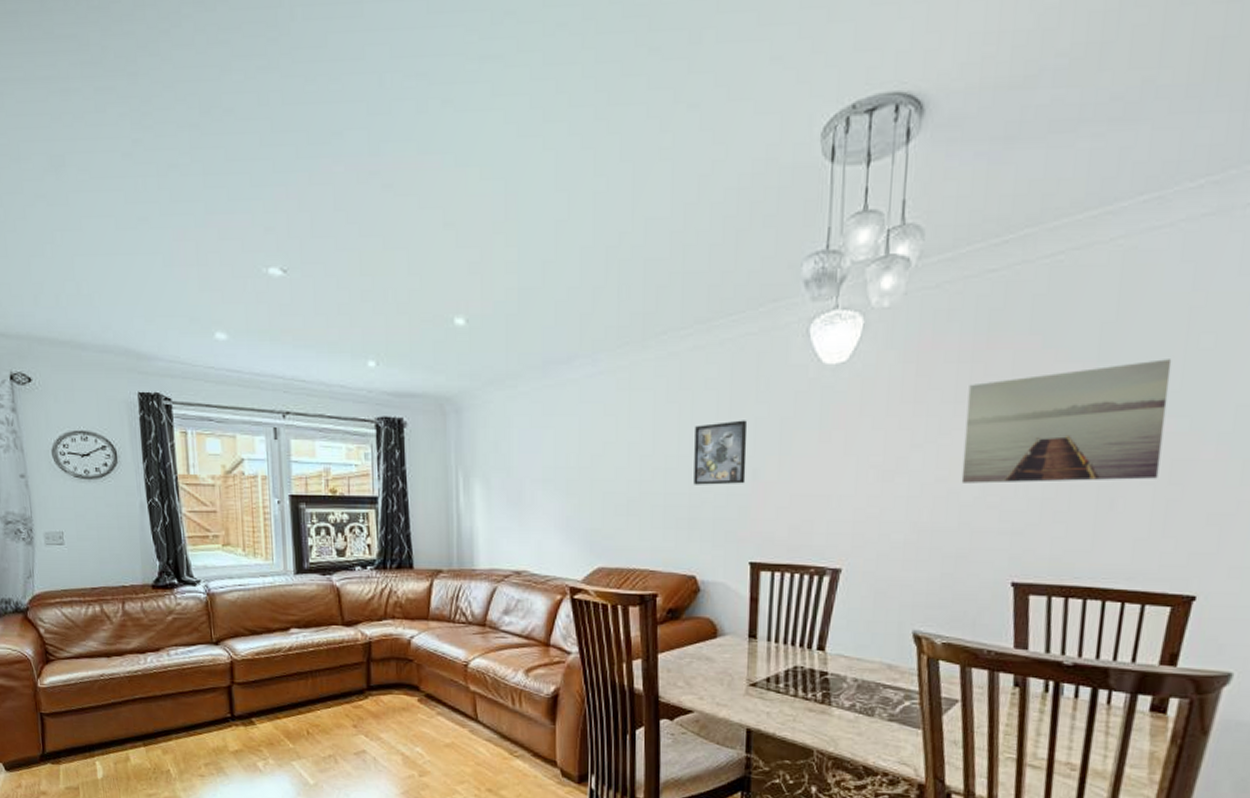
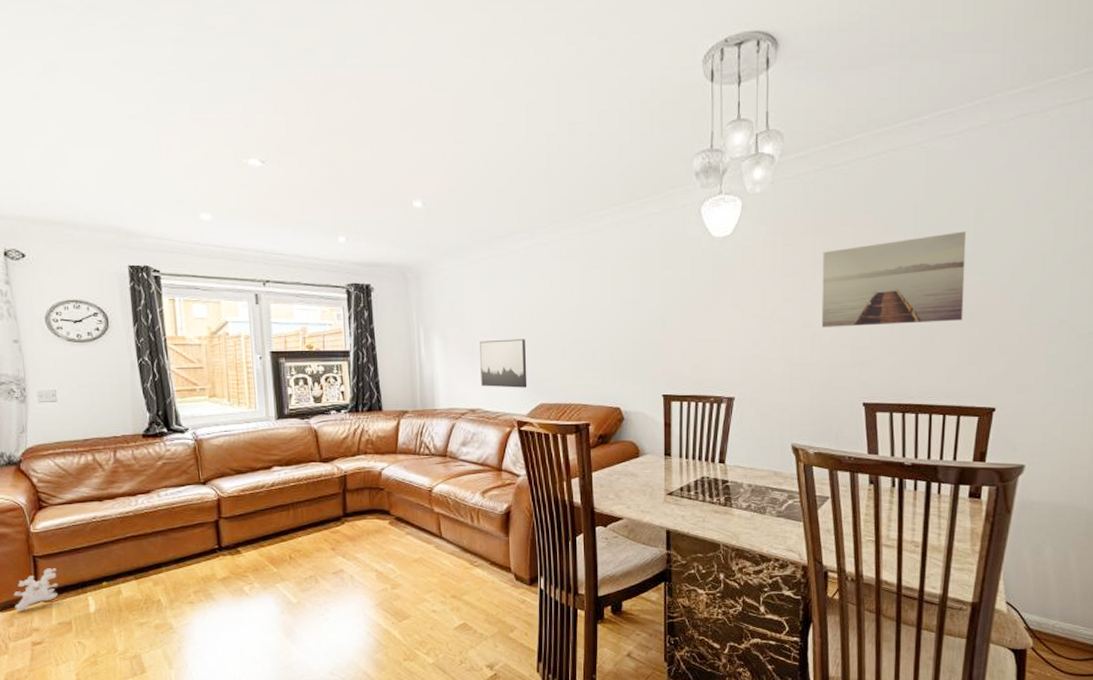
plush toy: none [21,727,115,772] -> present [13,568,107,611]
wall art: none [529,488,584,548] -> present [480,339,527,388]
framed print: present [693,420,748,485] -> none [615,281,657,334]

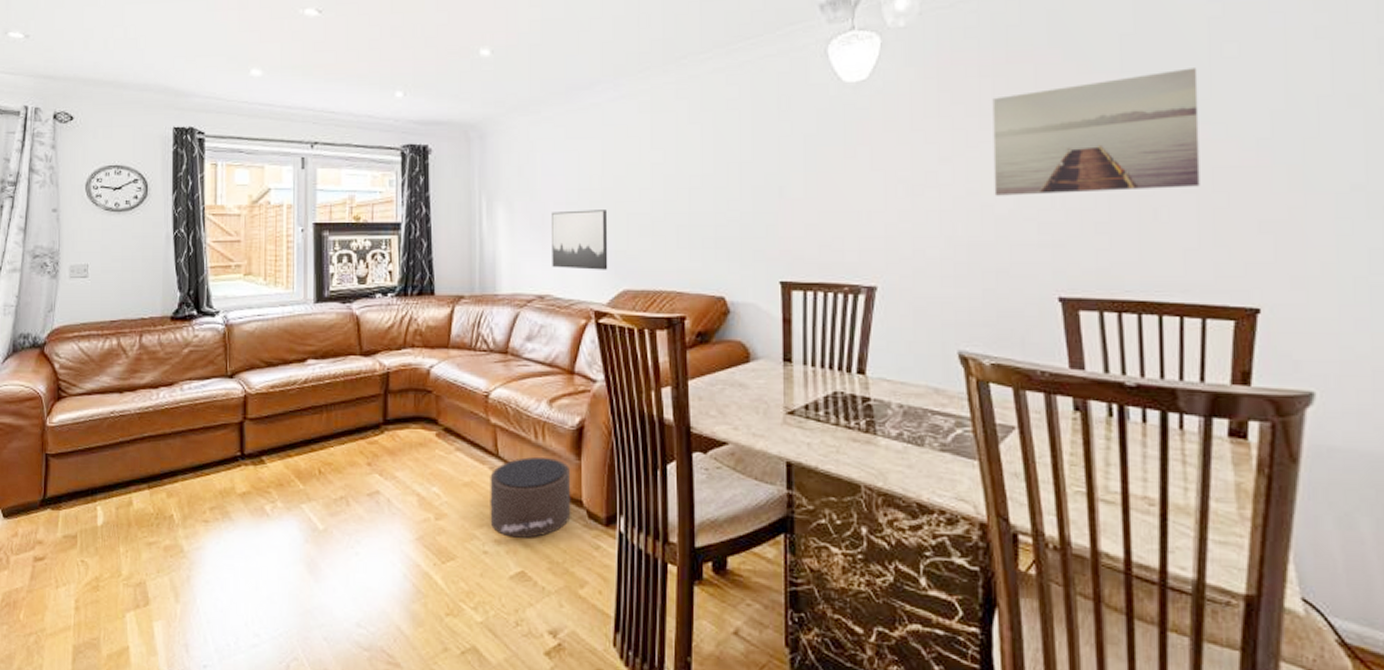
plush toy: present [13,568,107,611] -> none [21,469,119,519]
pouf: none [435,537,502,598] -> present [490,457,571,538]

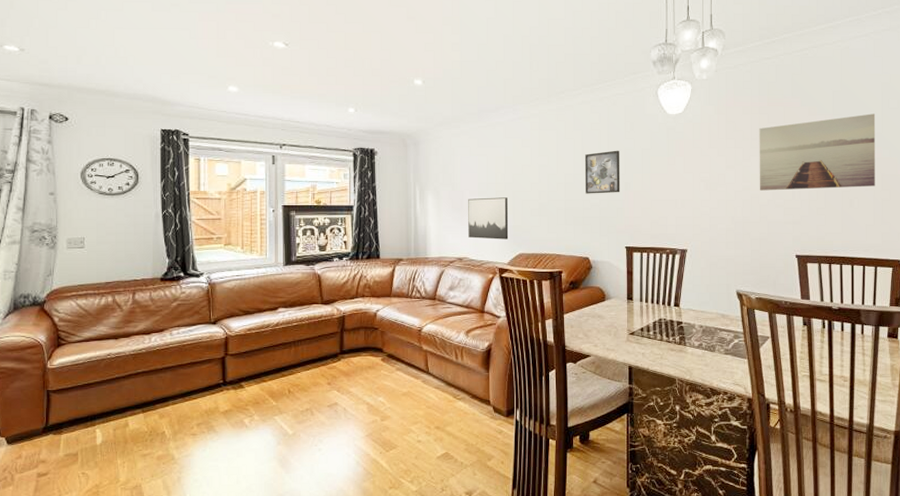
pouf: present [490,457,571,538] -> none [422,372,482,429]
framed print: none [718,138,772,204] -> present [585,150,620,194]

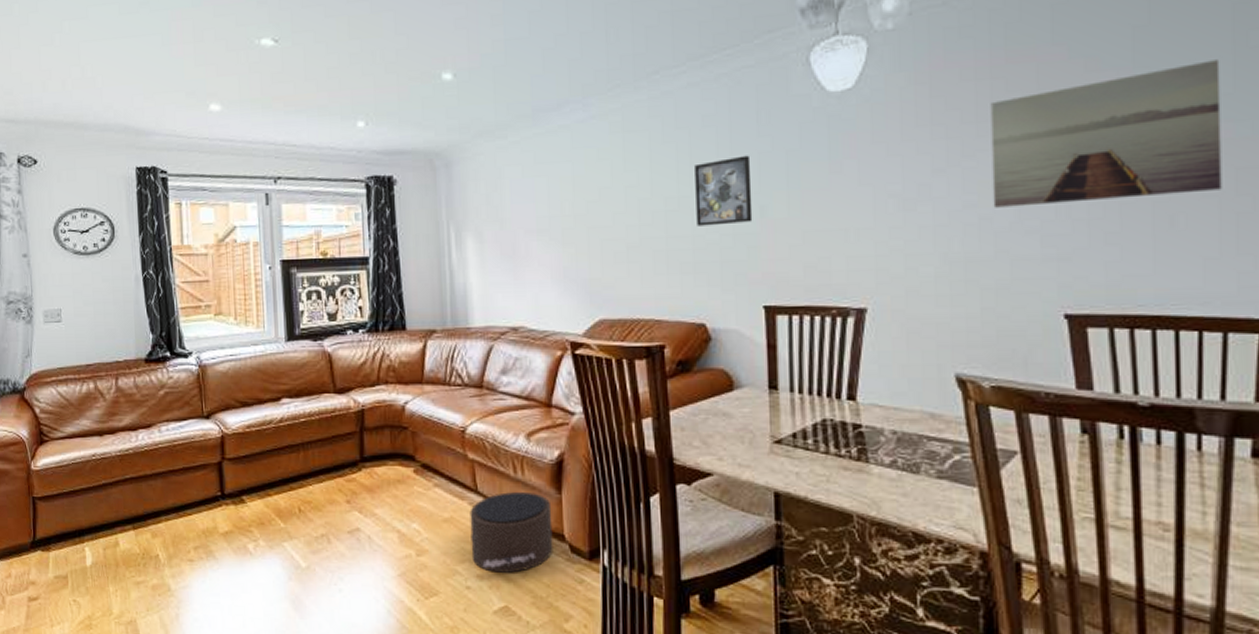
pouf: none [422,372,482,429] -> present [470,492,553,573]
wall art: present [468,197,509,240] -> none [523,237,583,300]

